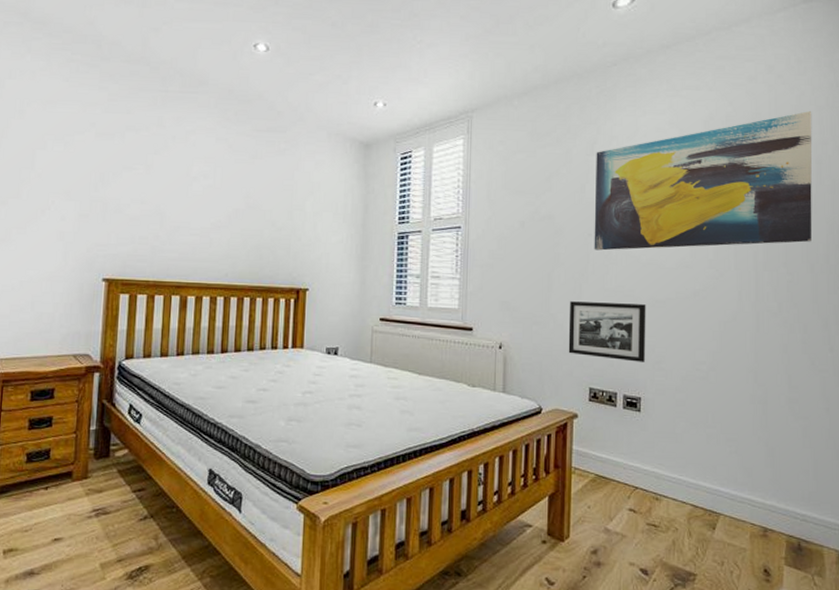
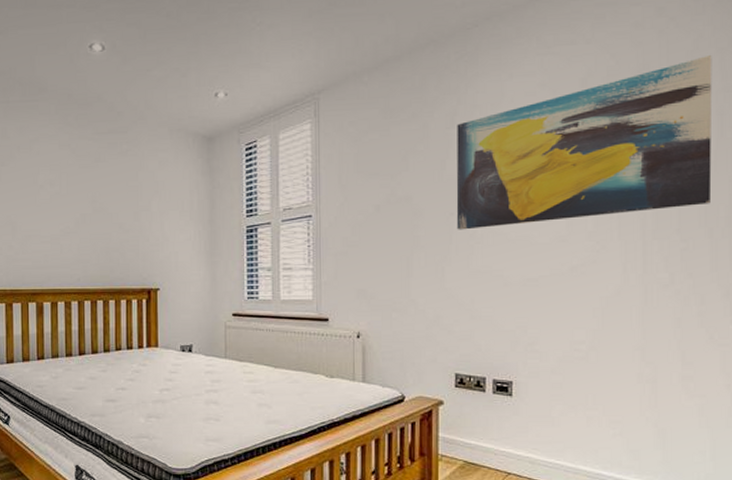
picture frame: present [568,301,646,362] -> none [431,284,517,345]

